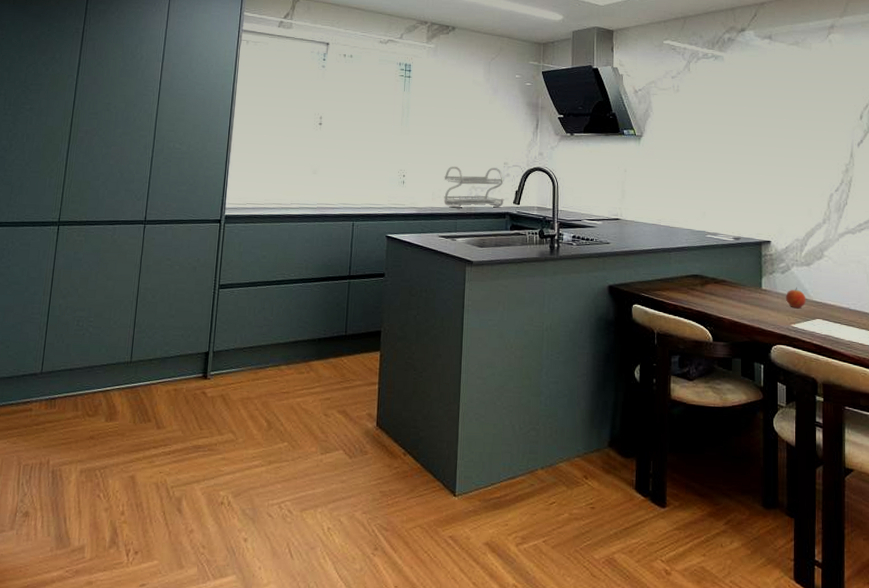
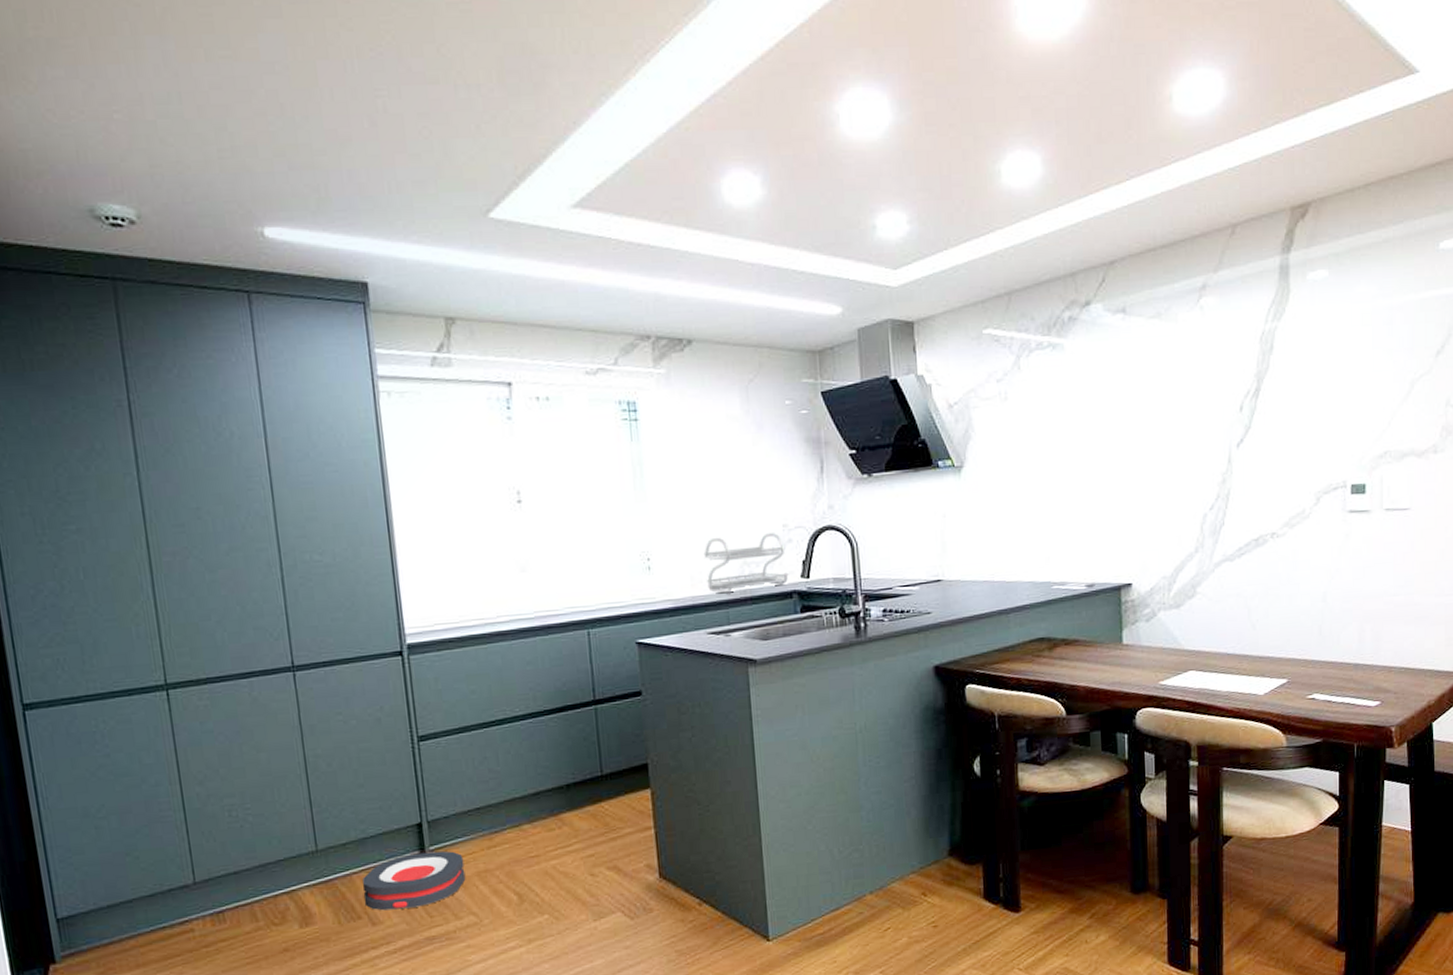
robot vacuum: none [155,375,234,419] -> present [363,850,466,911]
fruit: present [786,287,806,309] -> none [1152,635,1176,662]

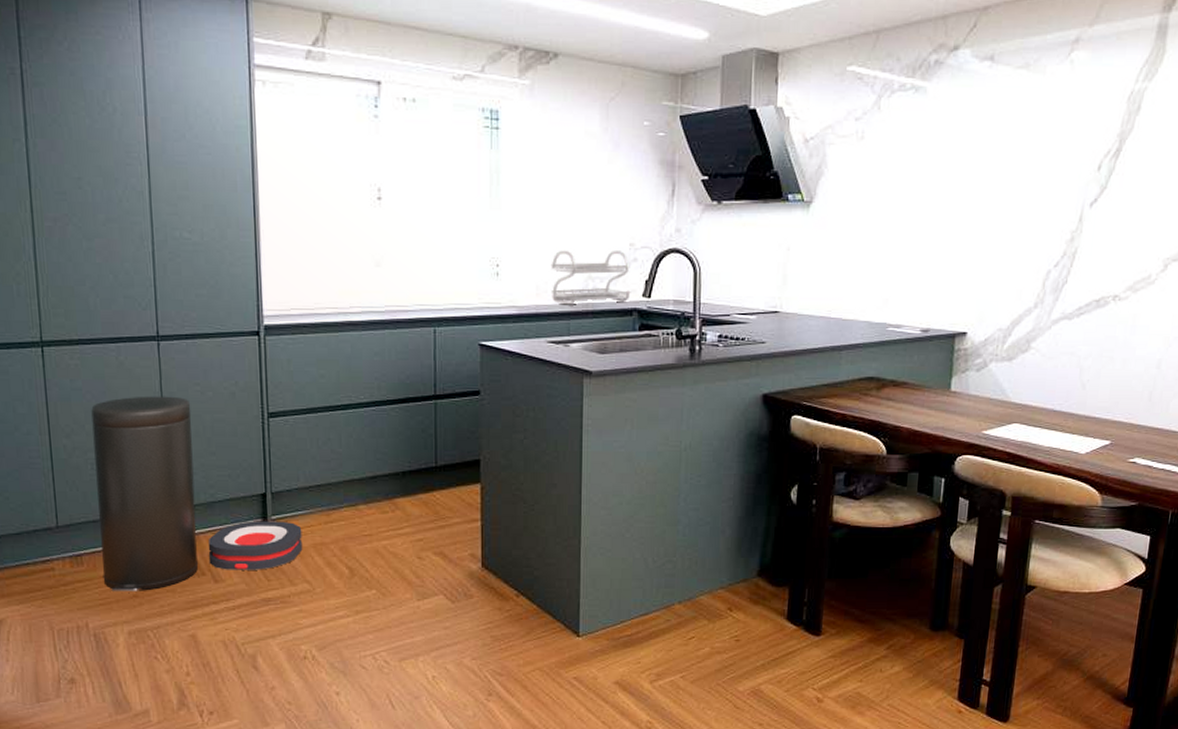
pedal bin: none [225,729,354,949] -> present [91,396,199,592]

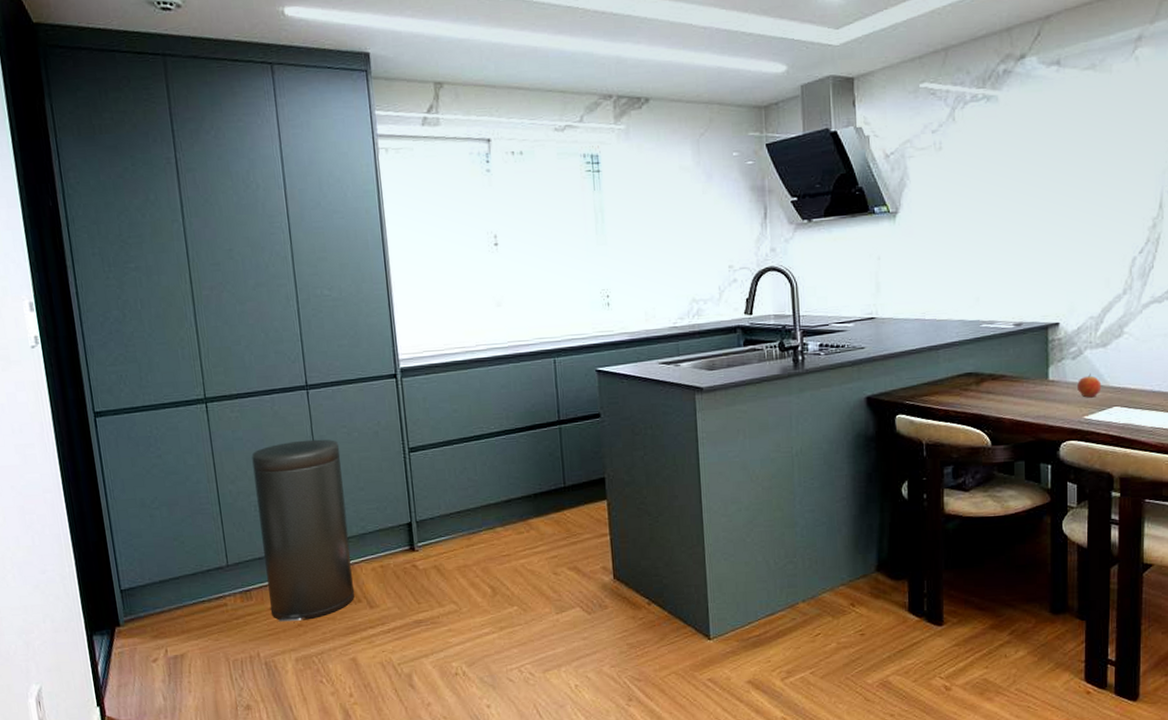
robot vacuum: present [208,521,303,570] -> none [362,547,448,596]
dish rack: present [551,250,631,305] -> none [657,273,734,328]
fruit: none [979,386,1004,412] -> present [1078,373,1102,398]

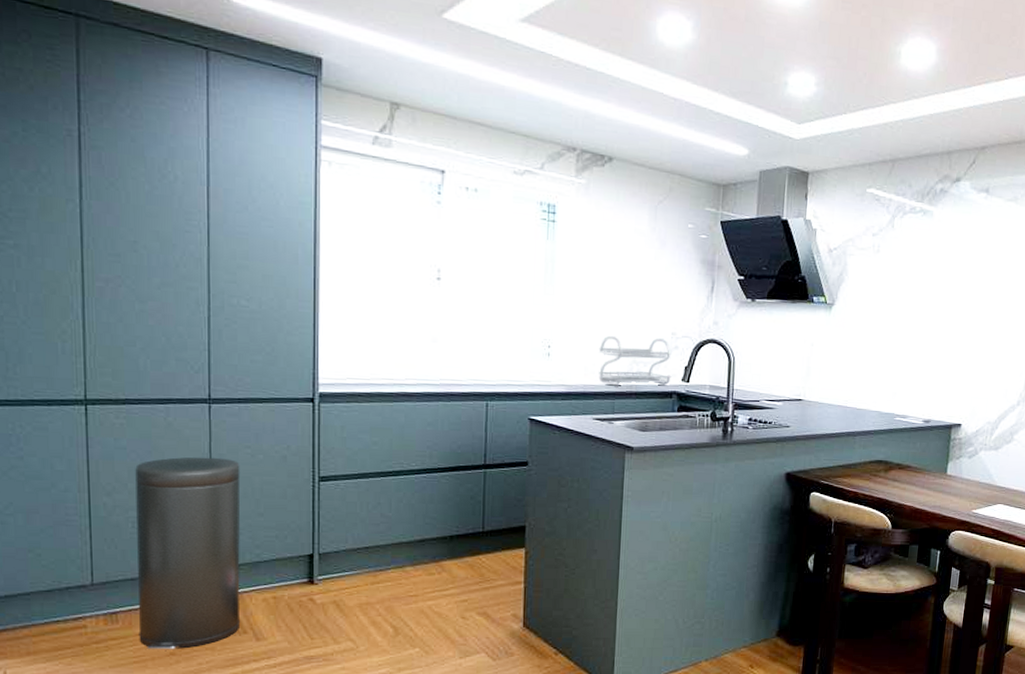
dish rack: none [657,273,734,328] -> present [599,335,672,386]
fruit: present [1078,373,1102,398] -> none [970,472,990,494]

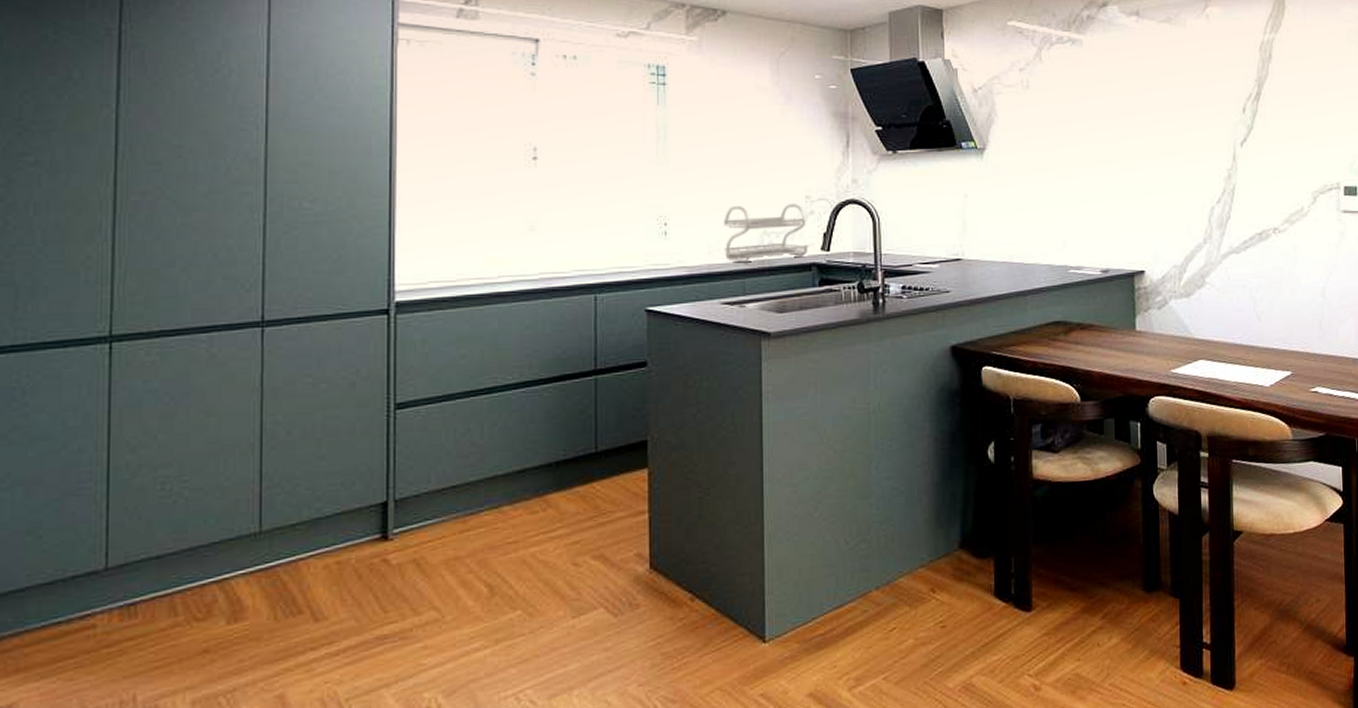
pedal bin: present [135,457,241,650] -> none [163,392,299,650]

